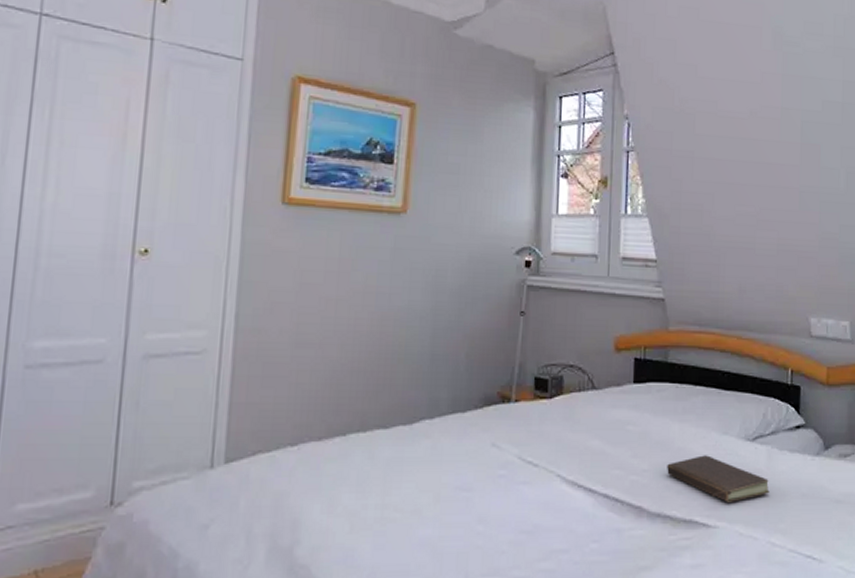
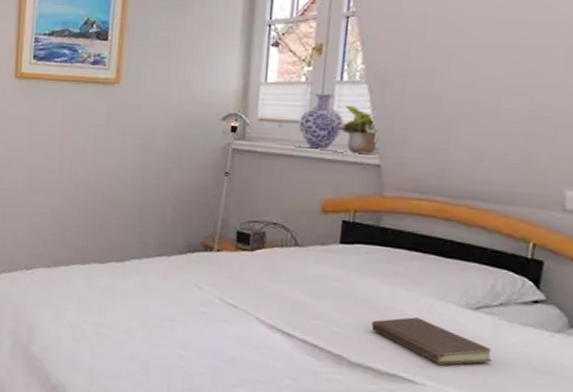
vase: none [589,226,630,284] -> present [298,93,344,150]
potted plant: none [624,238,661,288] -> present [336,105,378,154]

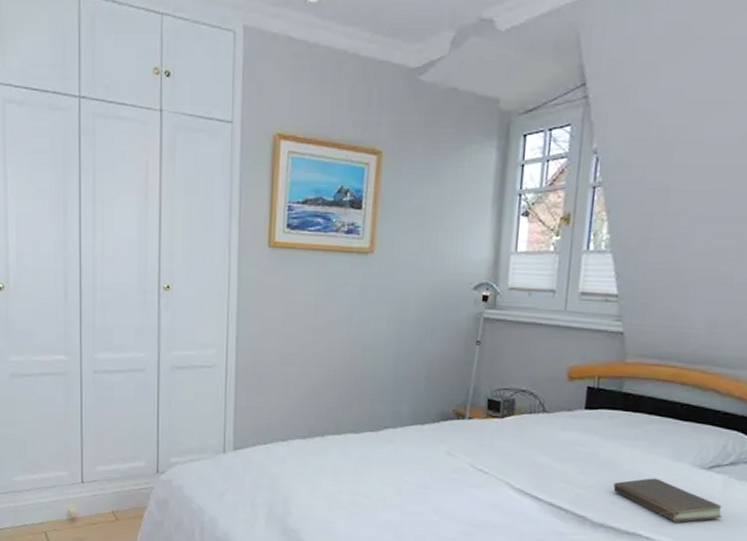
vase: present [298,93,344,150] -> none [547,262,590,318]
potted plant: present [336,105,378,154] -> none [583,274,622,322]

